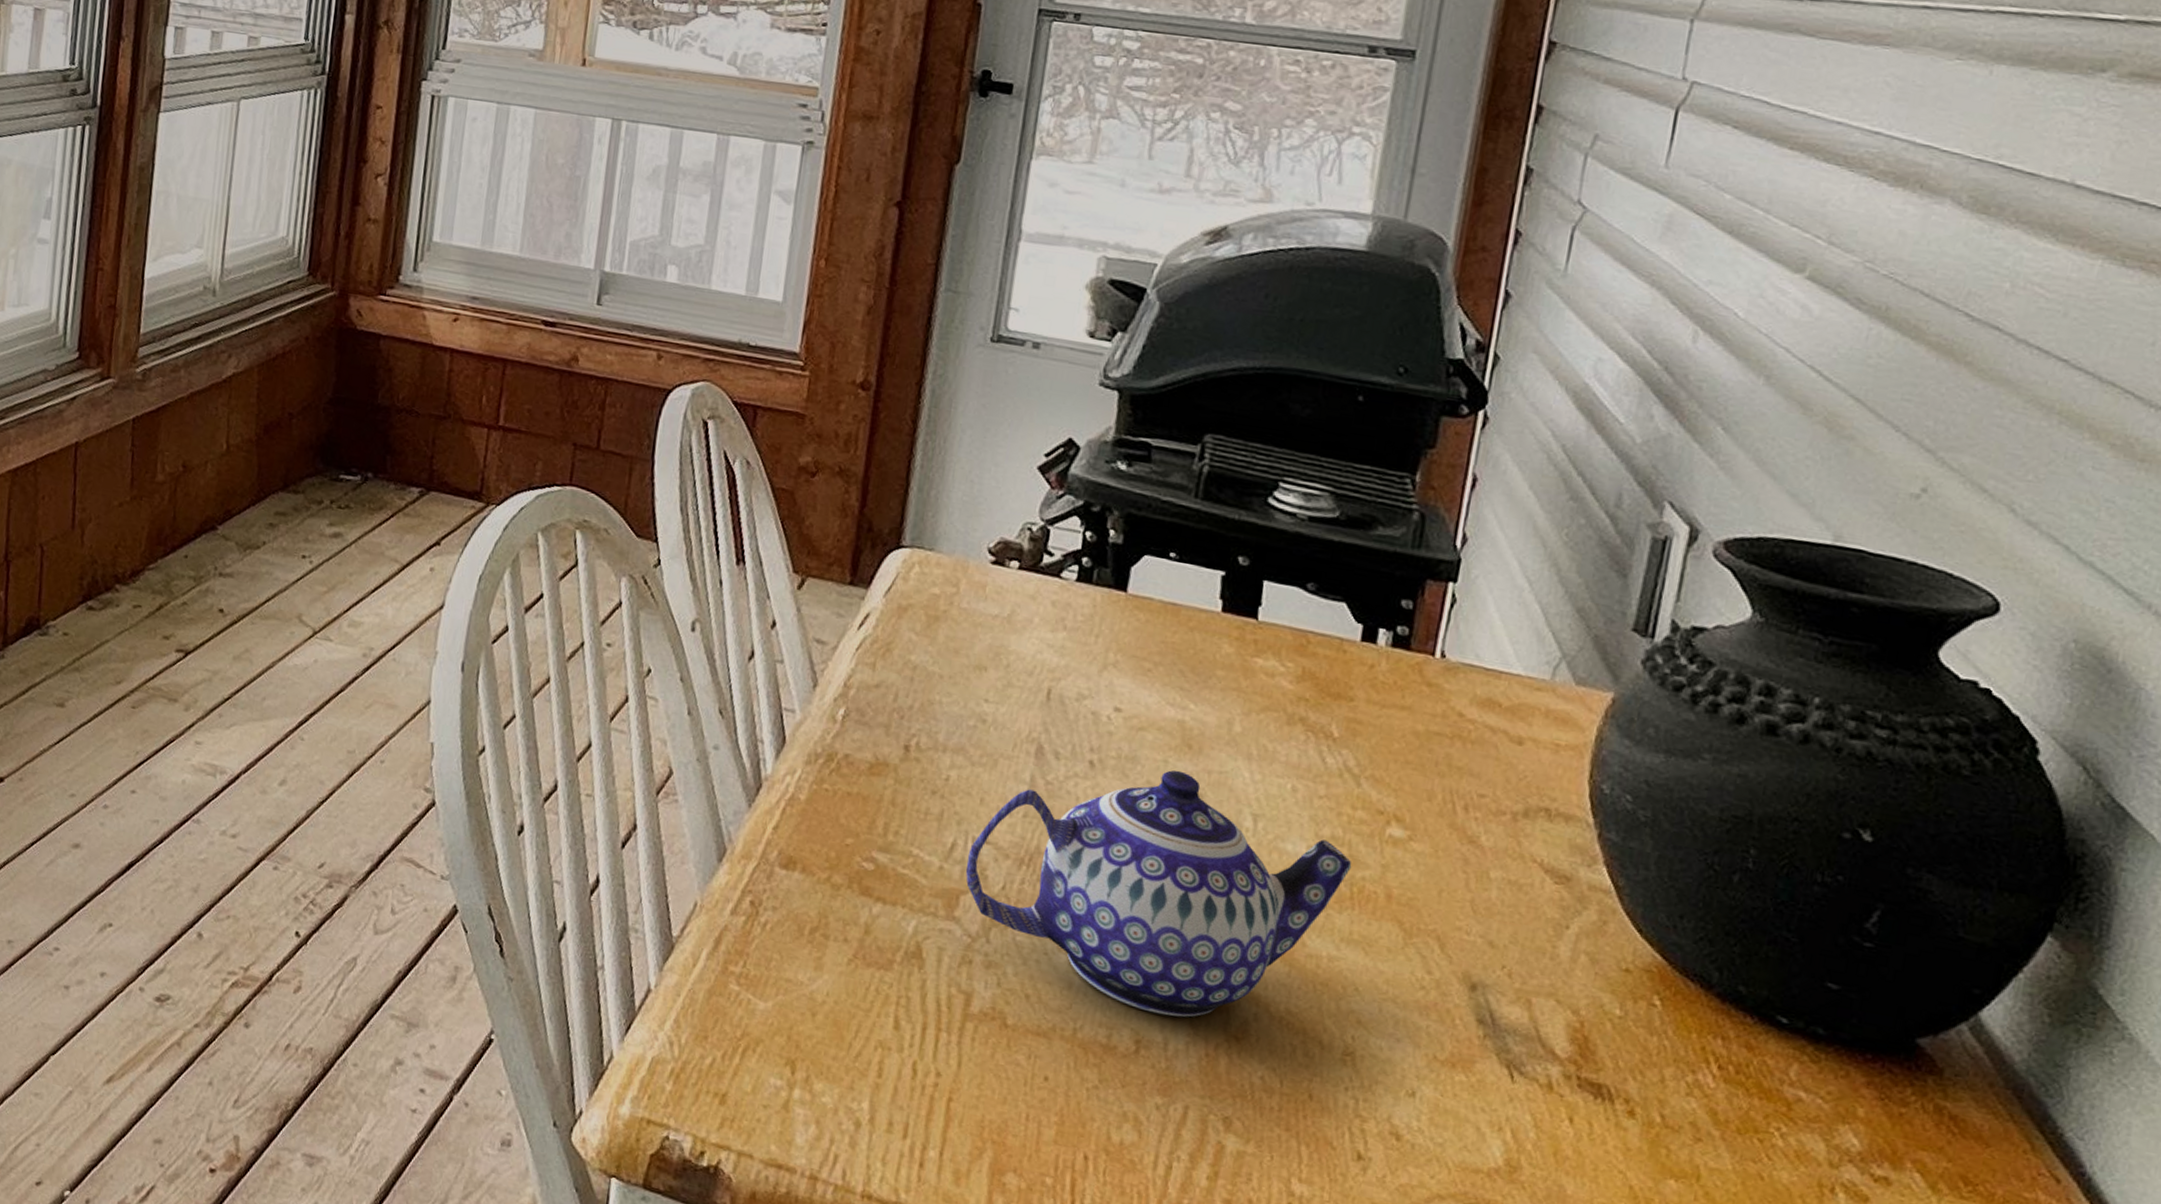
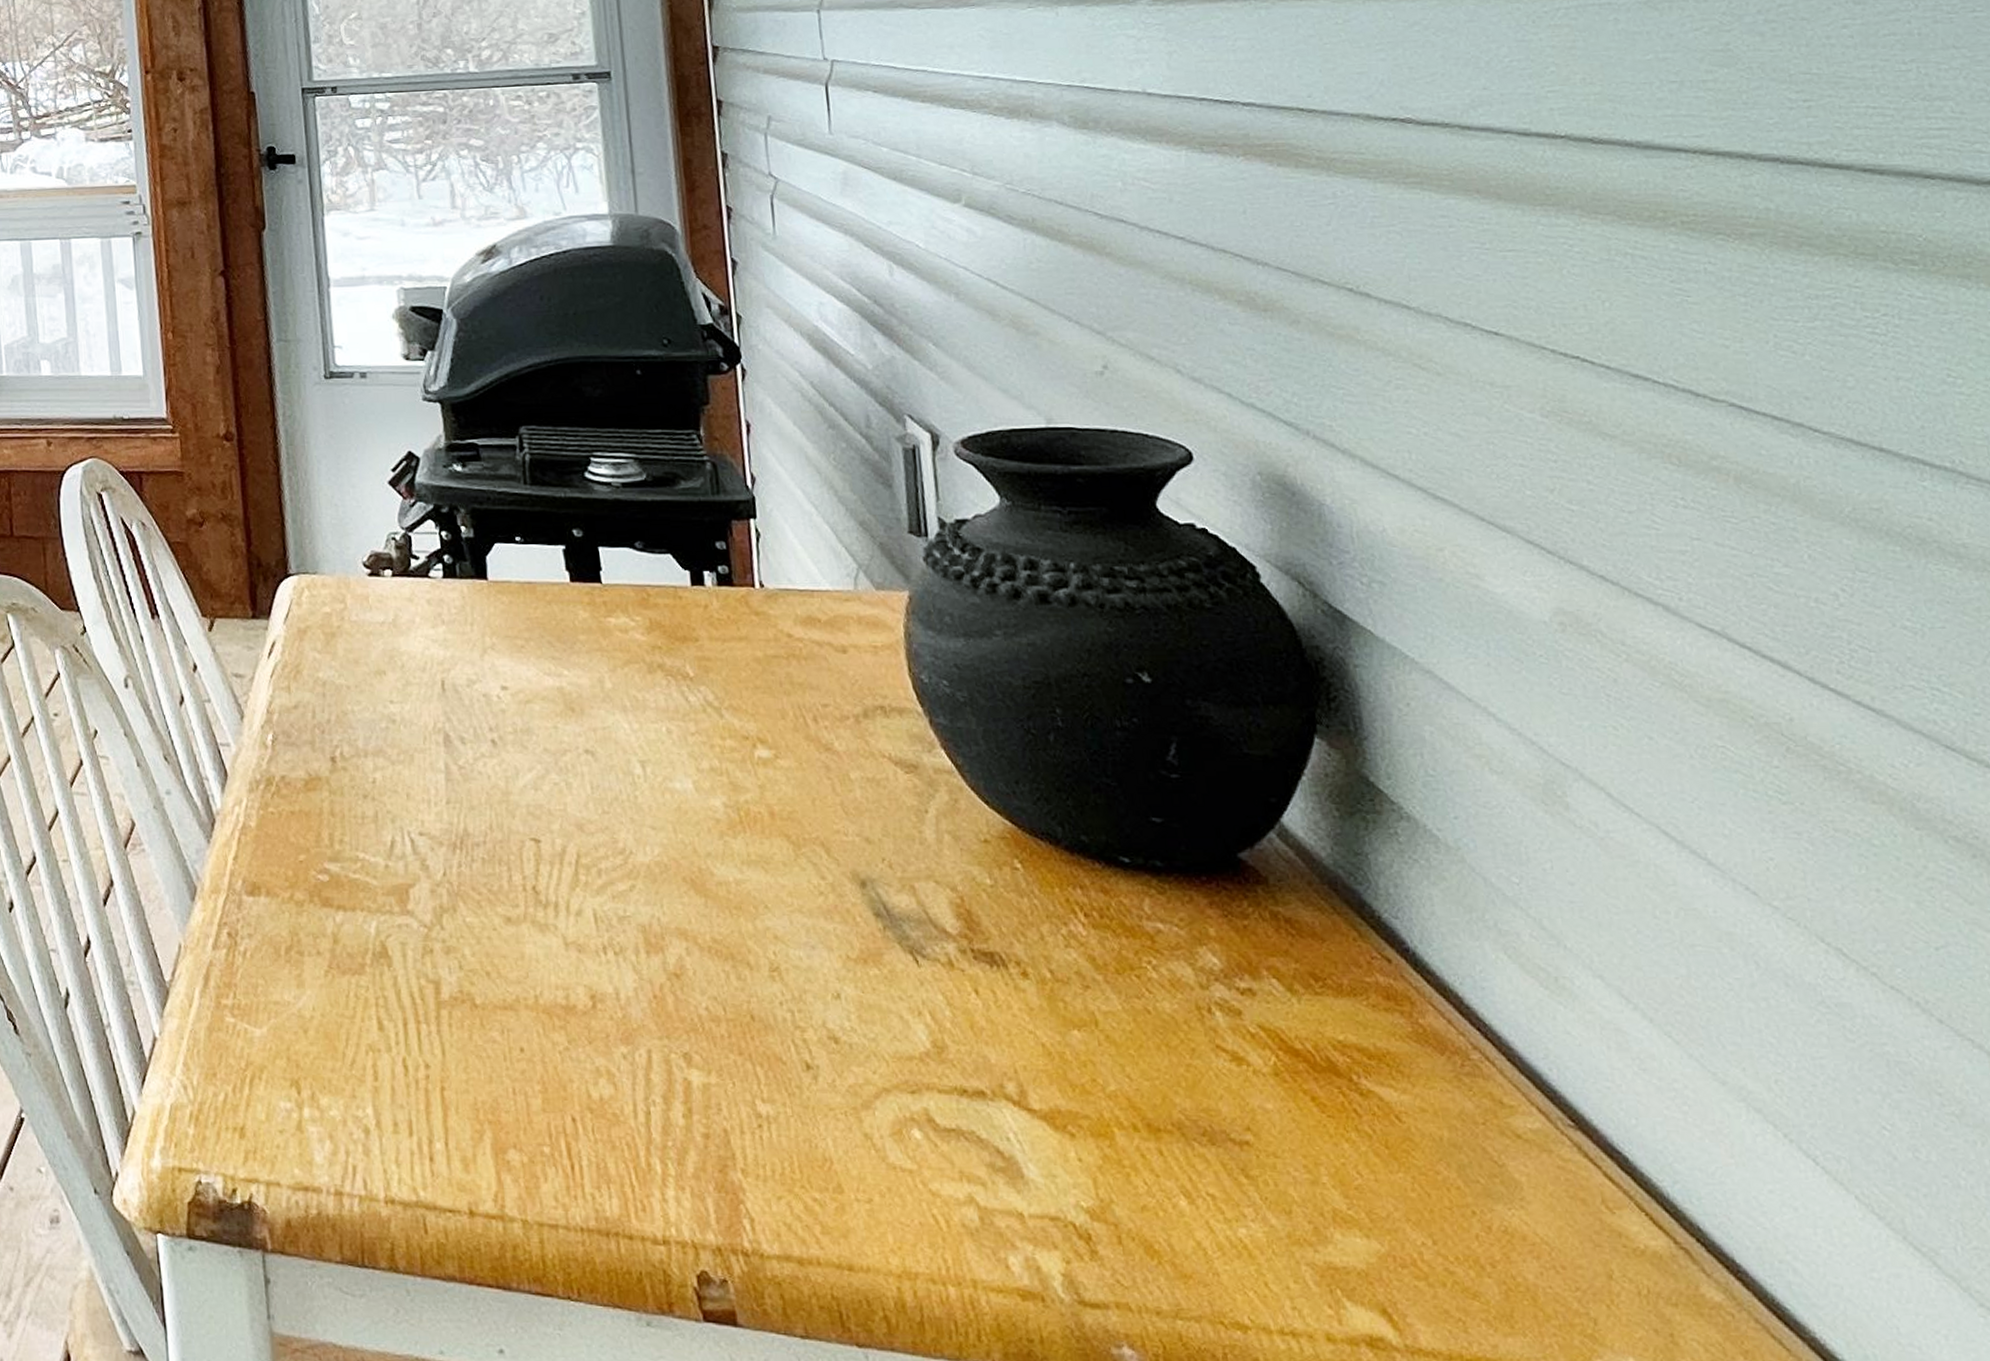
teapot: present [965,770,1352,1017] -> none [407,733,734,967]

